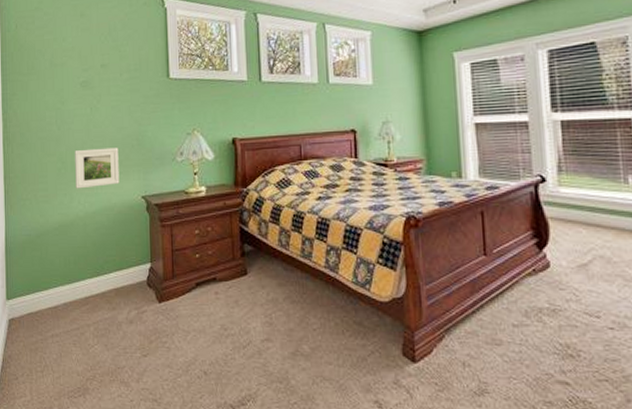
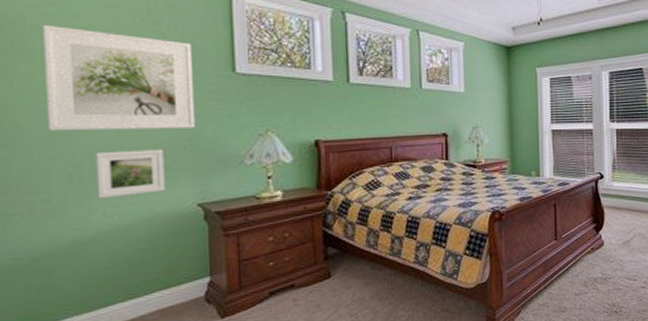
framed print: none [44,49,141,134] -> present [42,24,196,132]

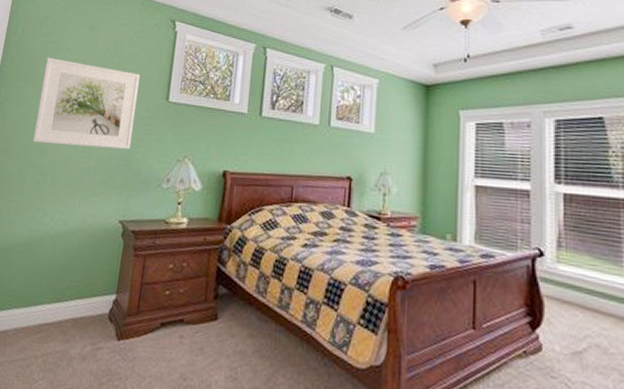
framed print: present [95,149,165,199] -> none [51,164,104,205]

